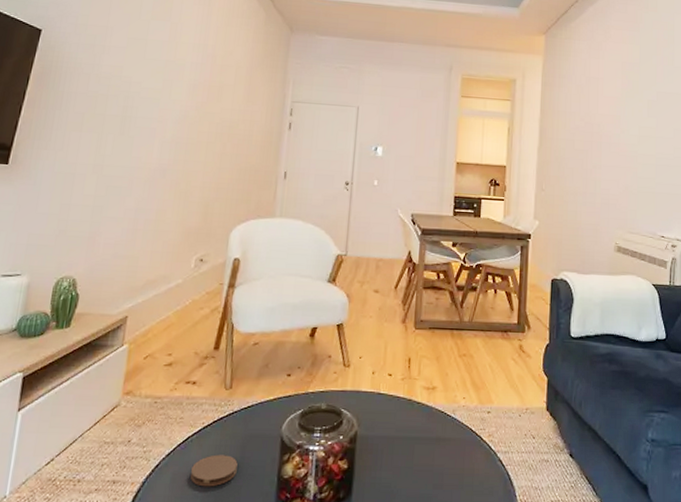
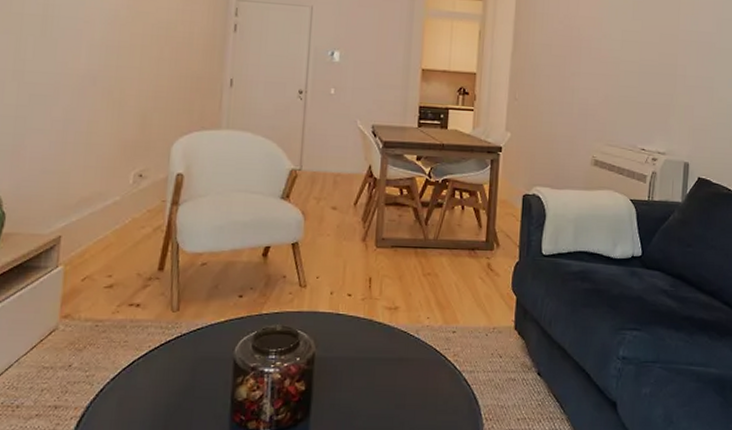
coaster: present [190,454,238,487] -> none [137,378,188,411]

